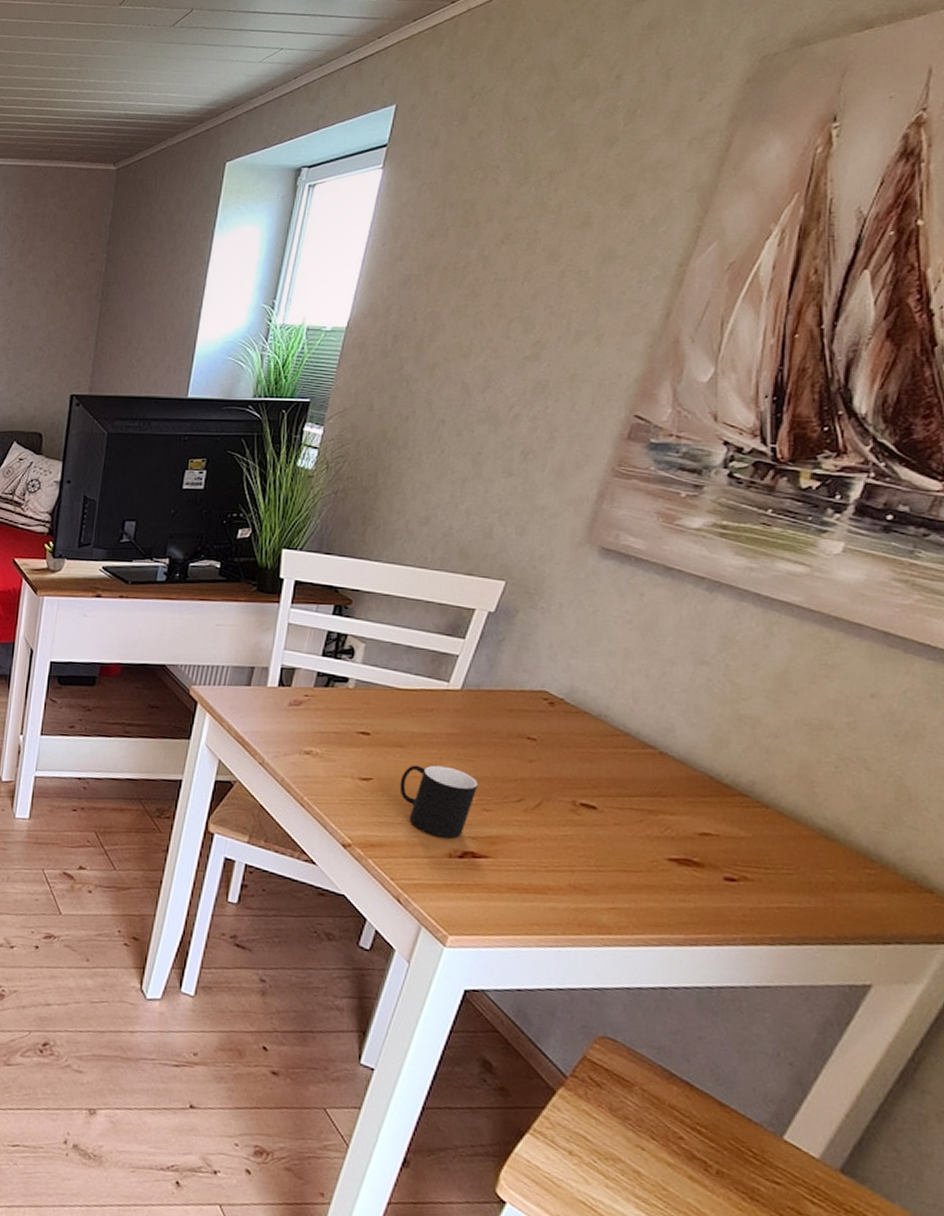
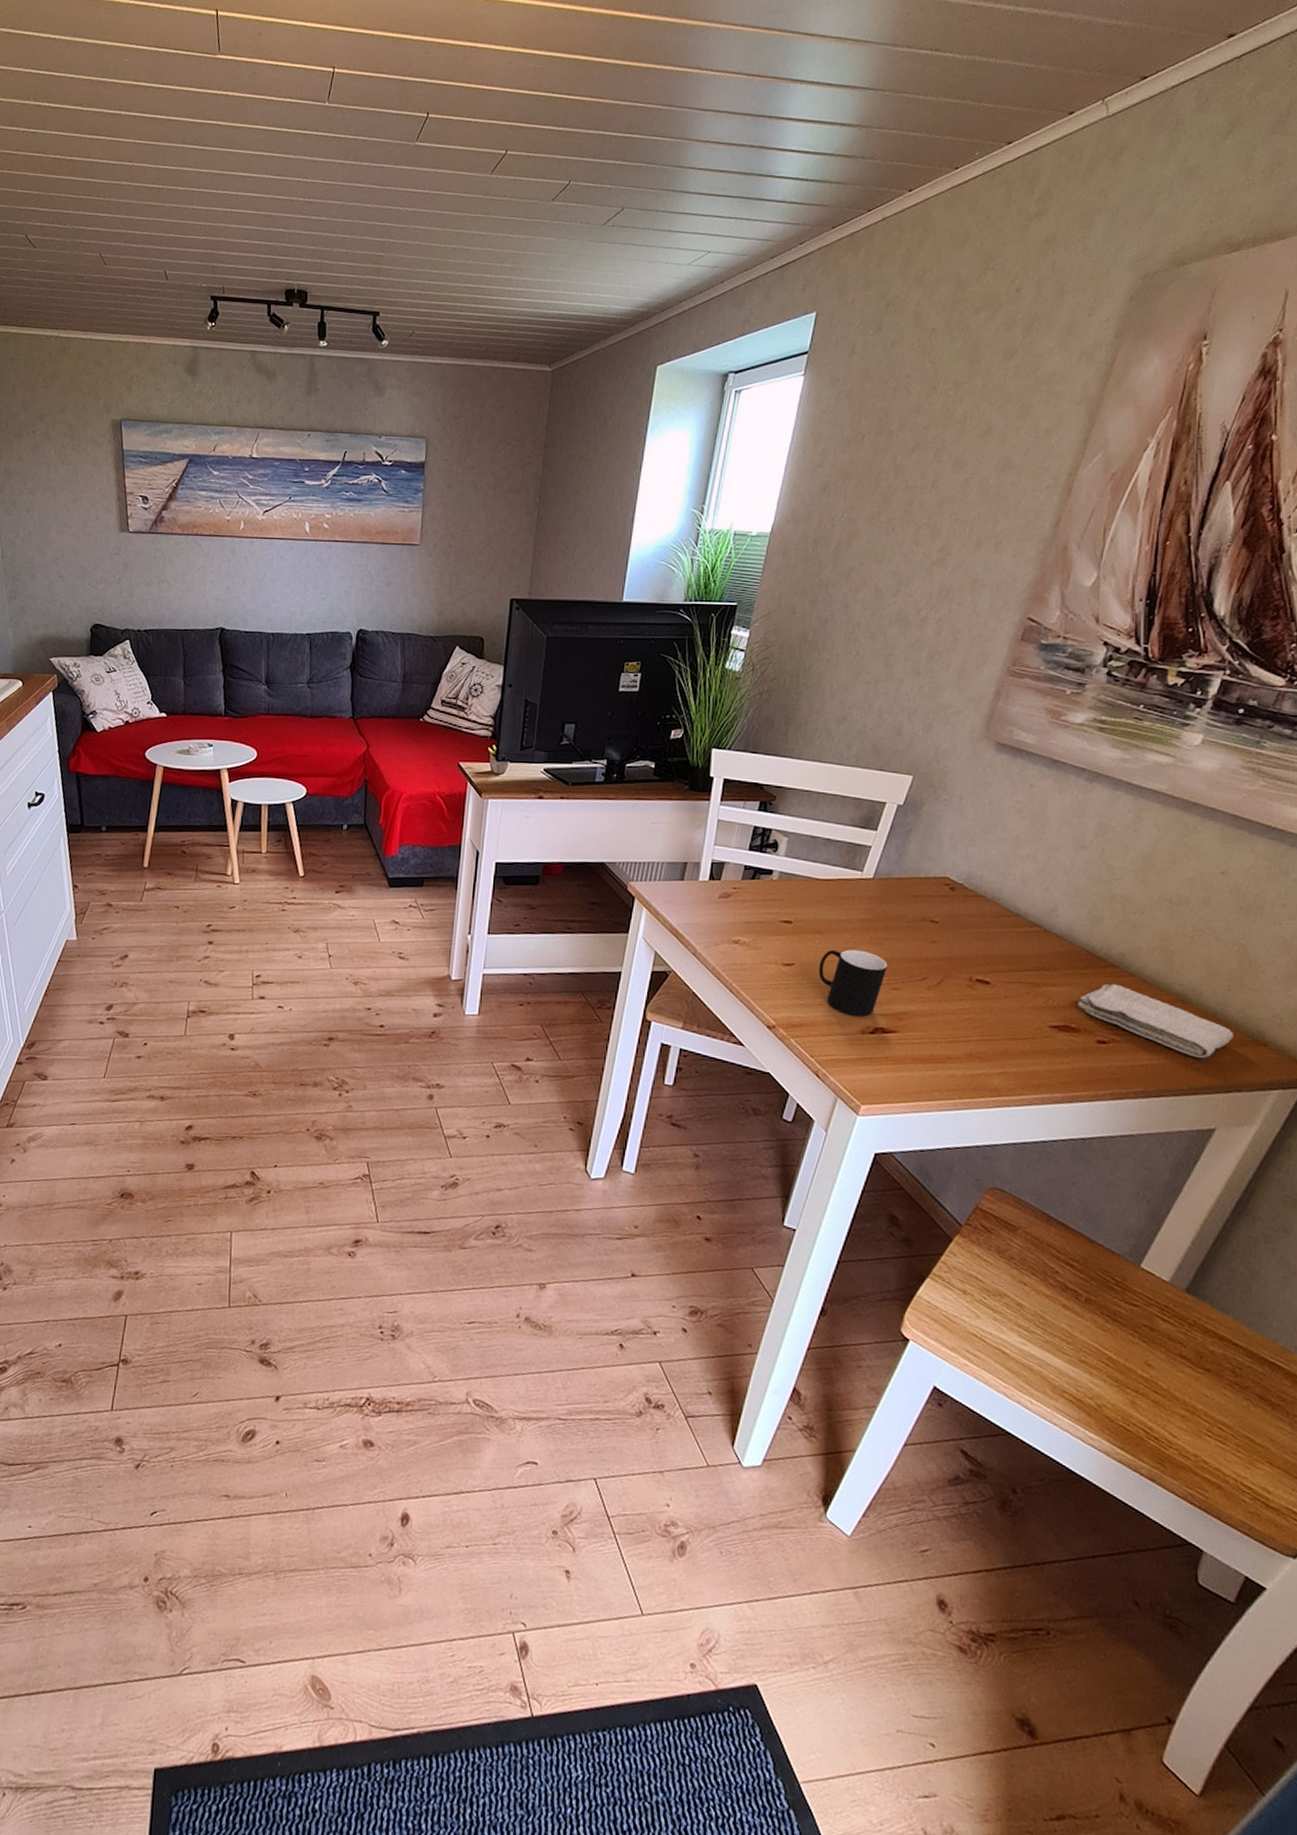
washcloth: none [700,814,891,903] -> present [1077,983,1233,1058]

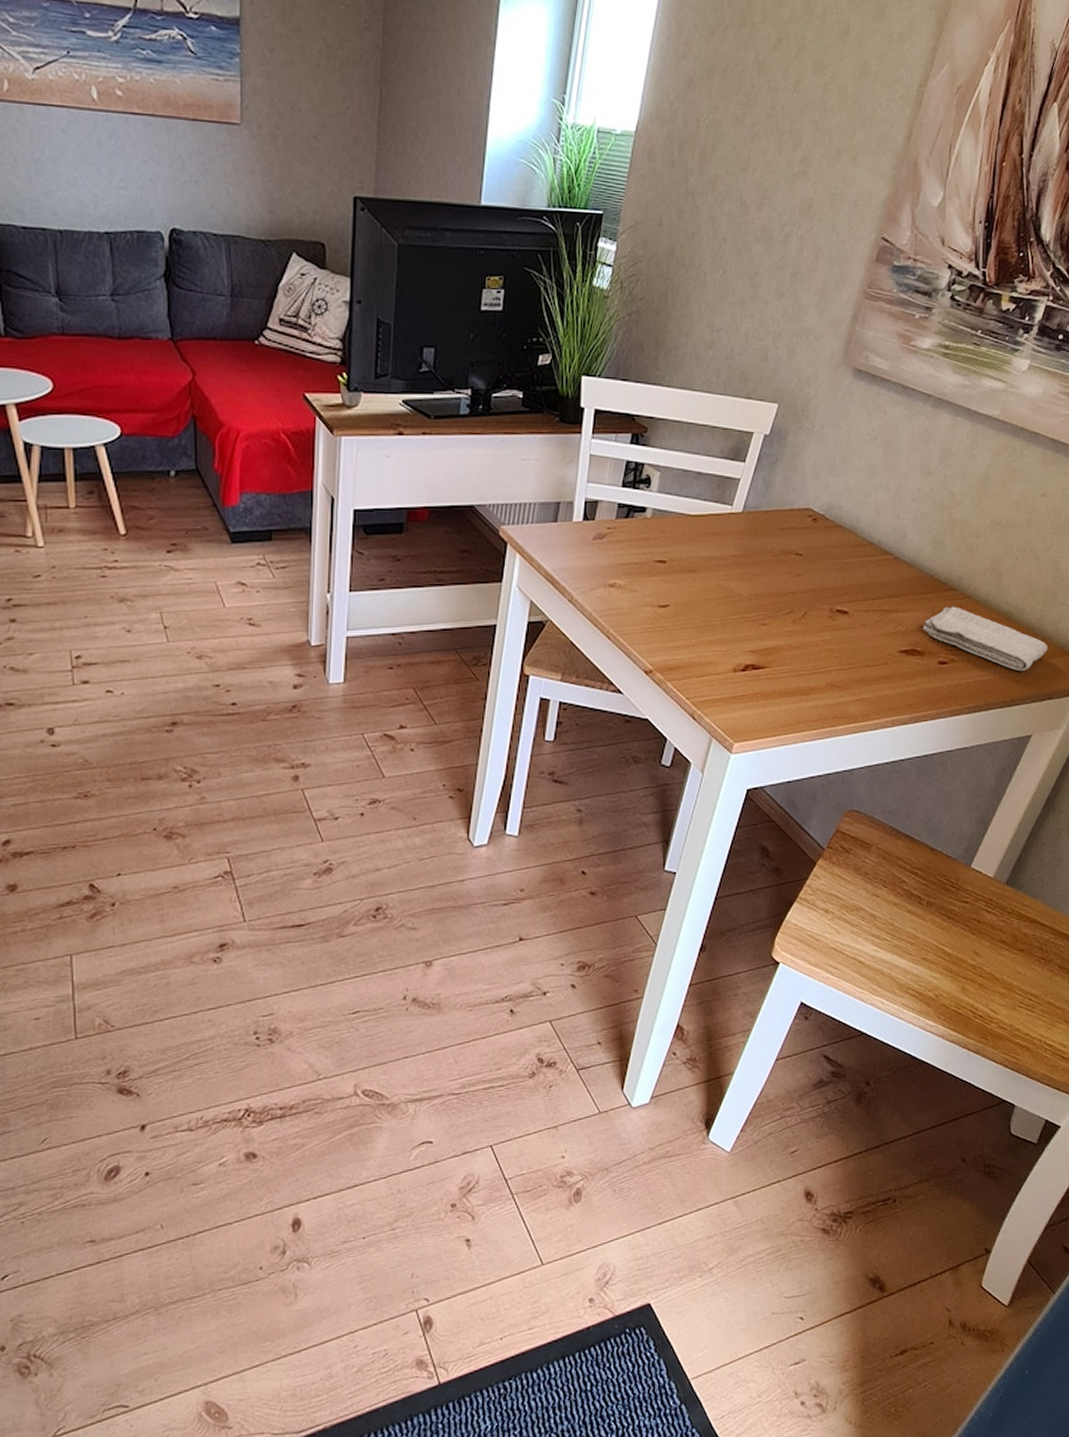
cup: present [818,949,888,1017] -> none [692,587,757,654]

